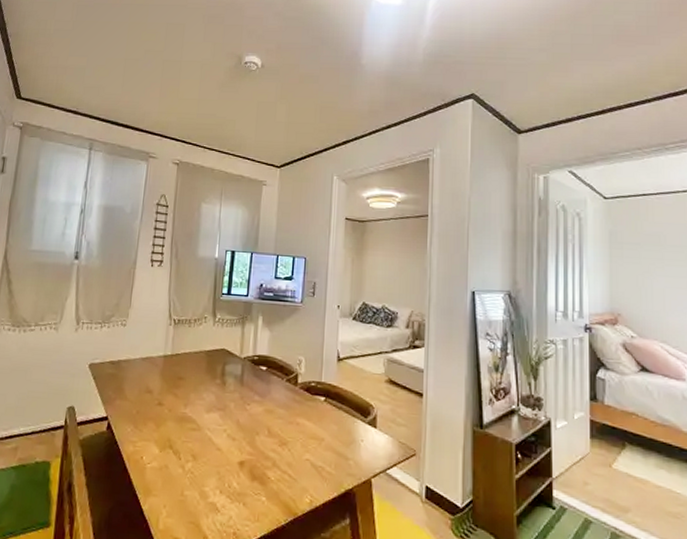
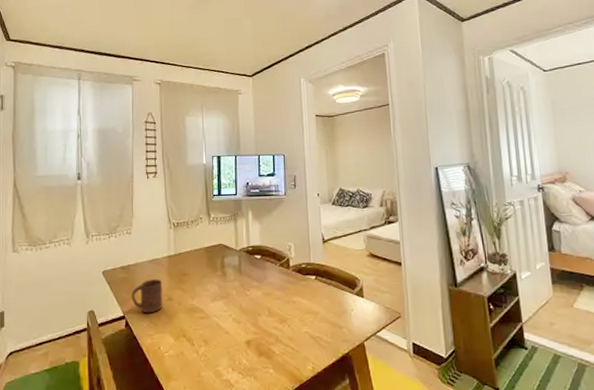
cup: none [118,379,153,418] -> present [132,279,162,314]

